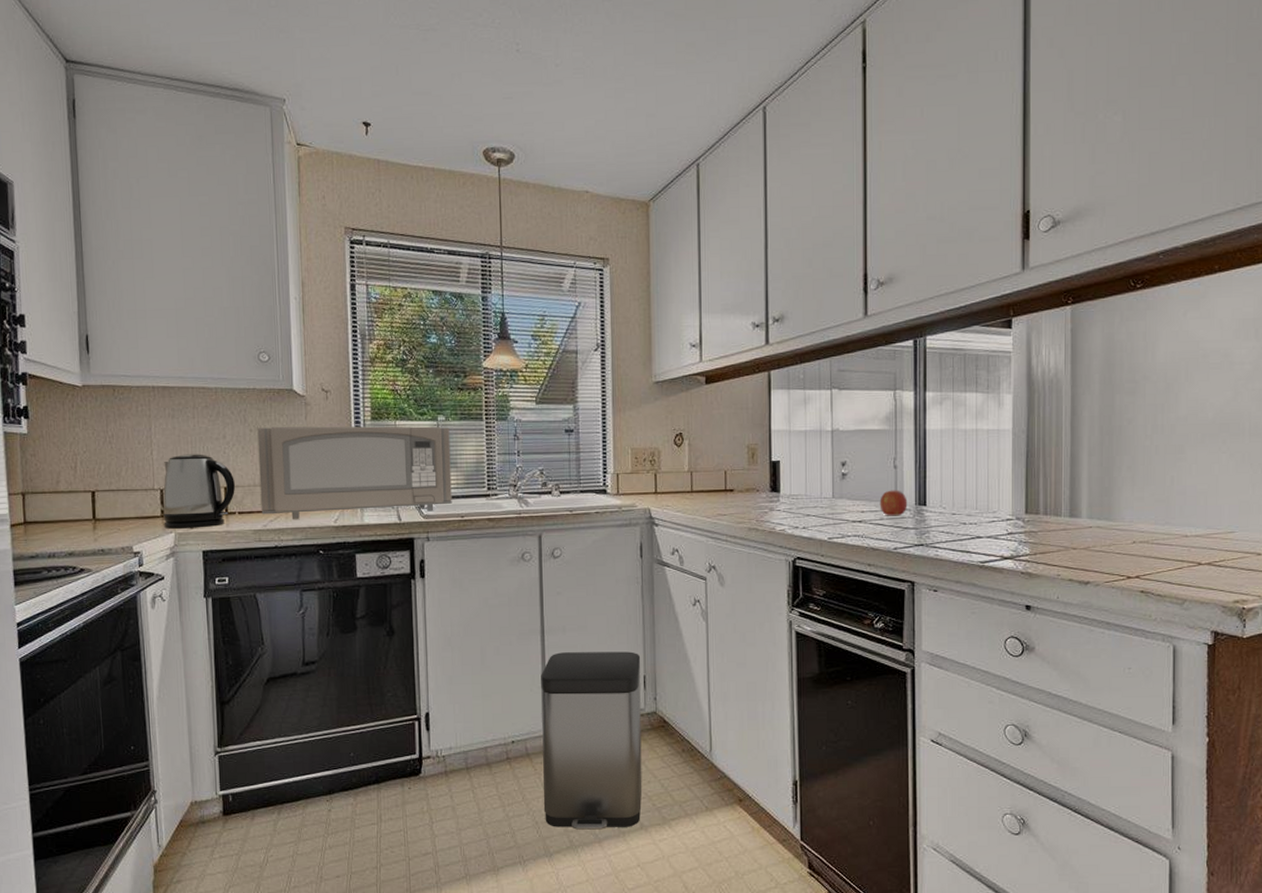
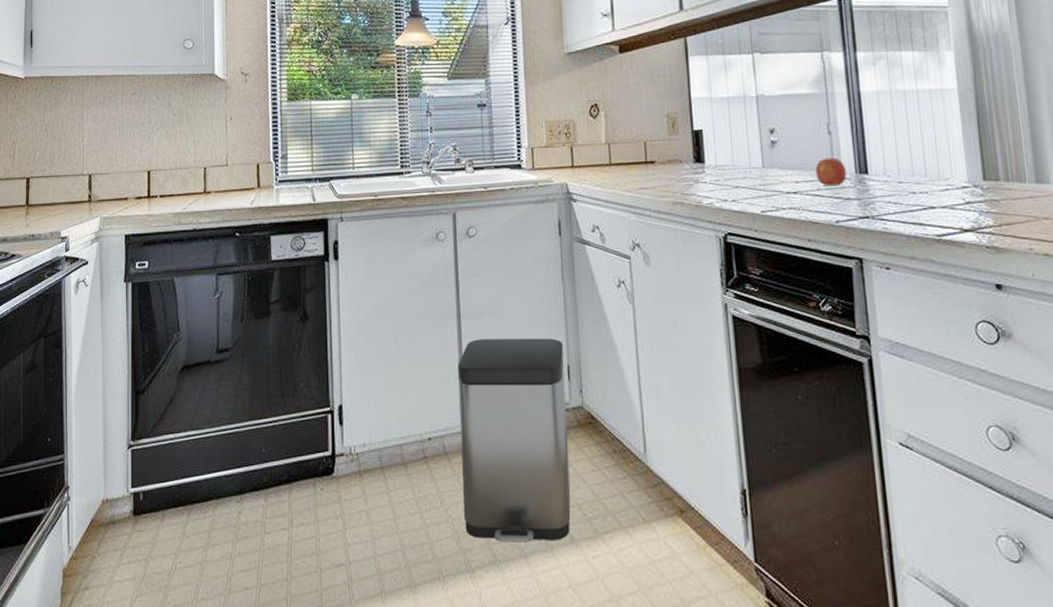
kettle: present [163,454,236,530] -> none [90,139,158,214]
microwave: present [257,426,452,520] -> none [180,105,366,203]

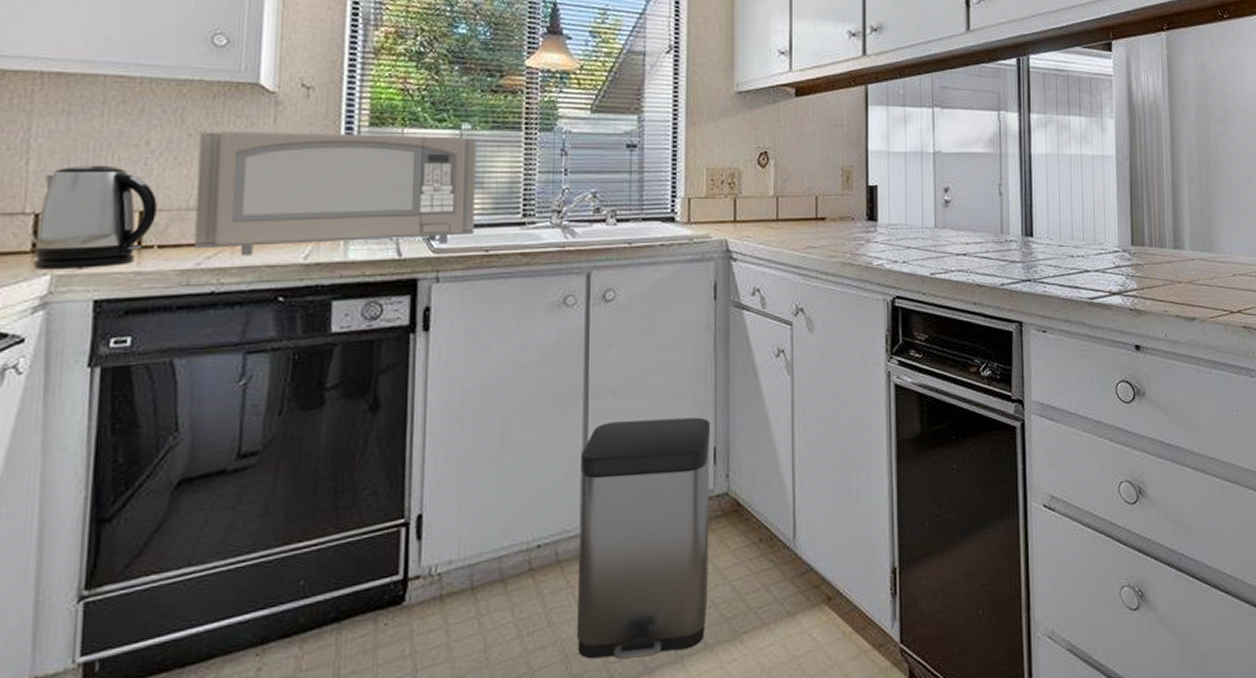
kettle: none [90,139,158,214] -> present [34,165,158,271]
microwave: none [180,105,366,203] -> present [194,130,477,256]
fruit: present [815,157,847,186] -> none [985,219,1014,249]

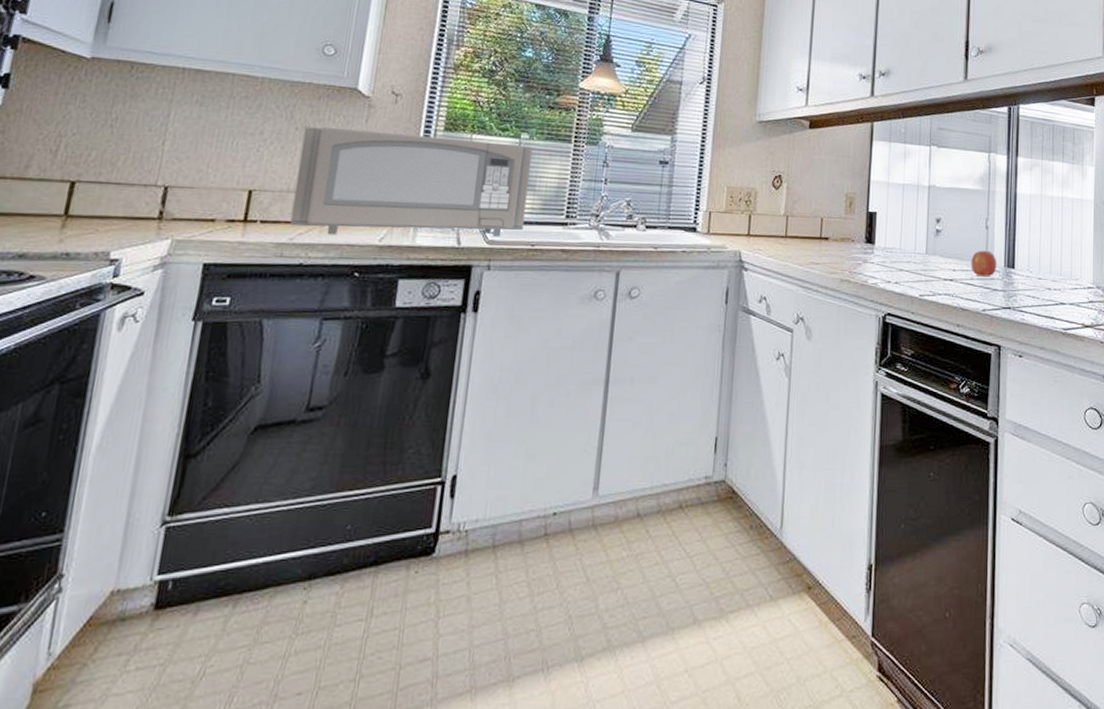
kettle: present [34,165,158,271] -> none [158,148,264,237]
pedal bin: present [576,417,711,660] -> none [580,407,715,626]
fruit: none [985,219,1014,249] -> present [971,250,997,277]

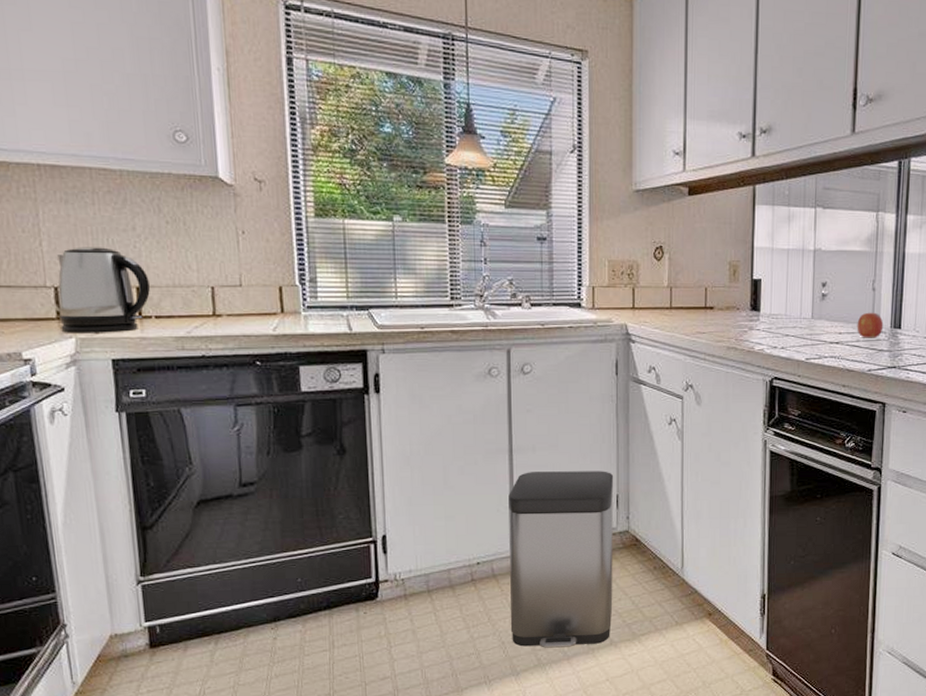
kettle: none [158,148,264,237] -> present [57,247,151,335]
microwave: present [290,126,533,237] -> none [175,219,411,327]
pedal bin: none [580,407,715,626] -> present [508,471,614,648]

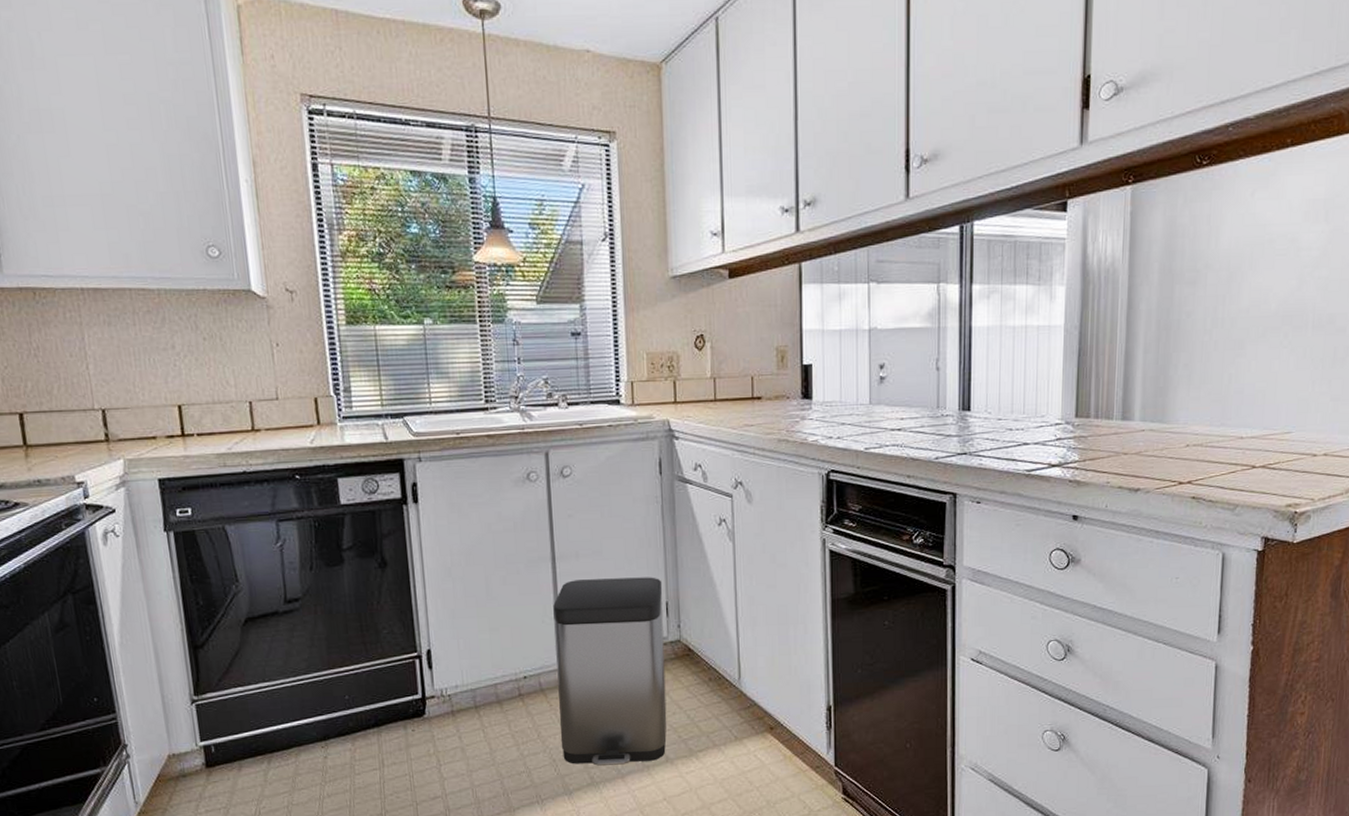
kettle: present [57,247,151,335] -> none [103,367,192,456]
fruit: present [857,312,884,338] -> none [920,394,951,423]

